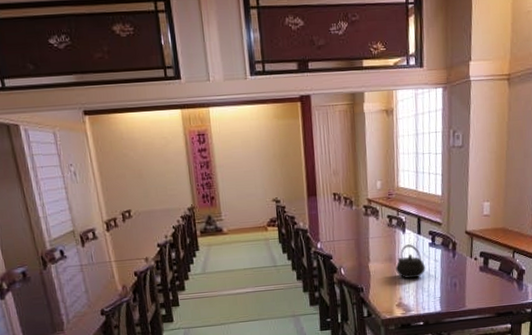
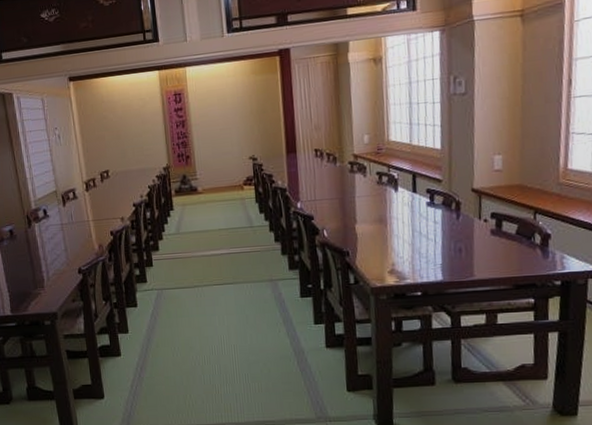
kettle: present [395,244,425,279] -> none [387,204,423,243]

